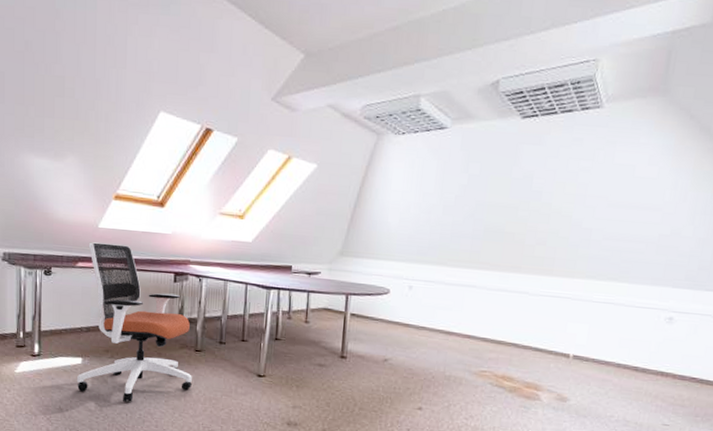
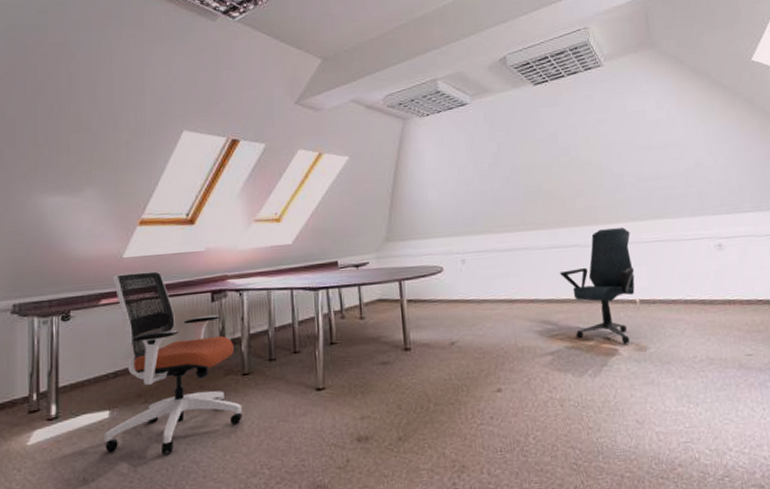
office chair: none [501,281,582,393] -> present [560,228,635,344]

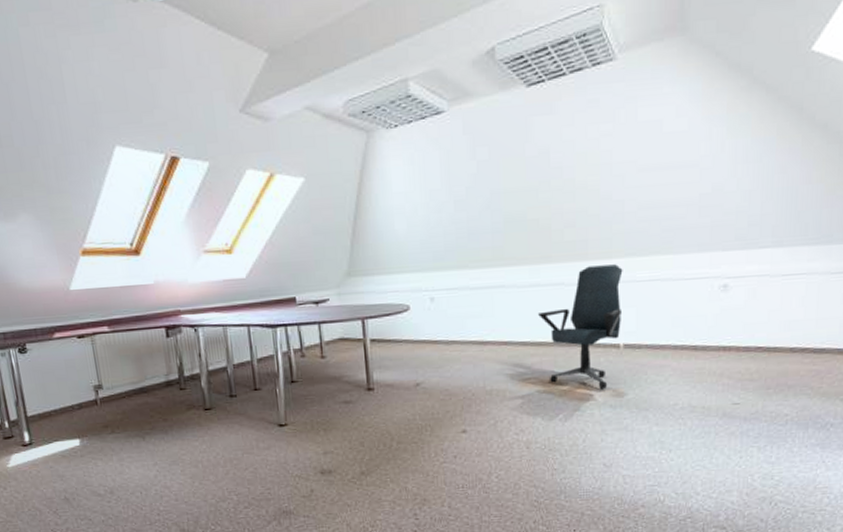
office chair: present [103,271,242,455] -> none [62,305,208,480]

